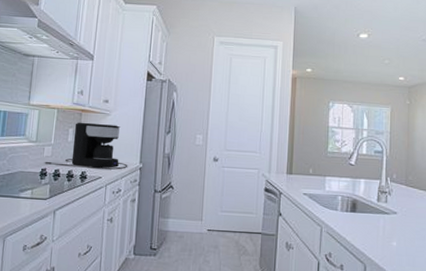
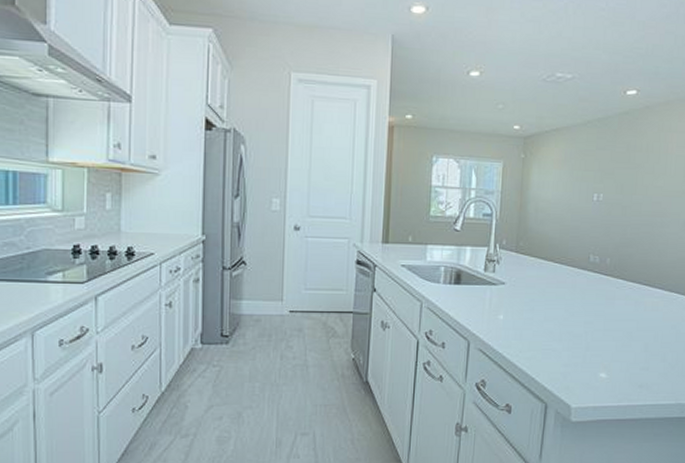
coffee maker: present [43,122,128,170] -> none [75,184,187,244]

